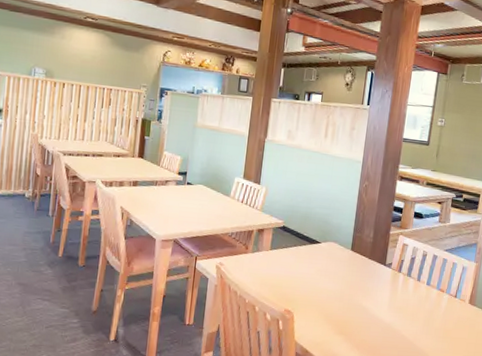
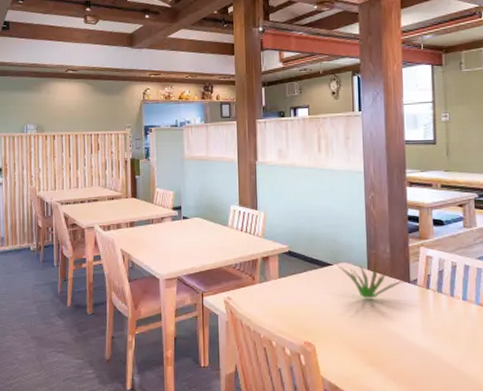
succulent plant: none [325,239,384,276] -> present [337,256,407,299]

